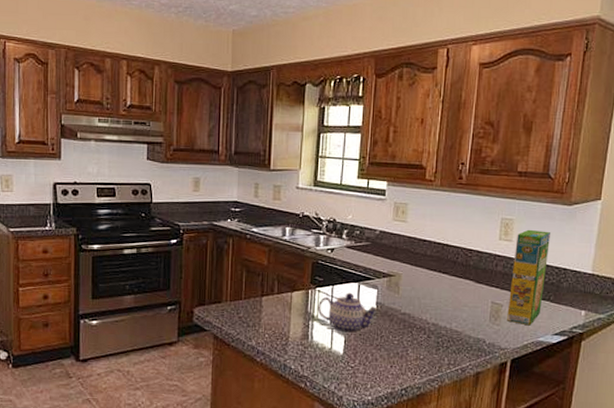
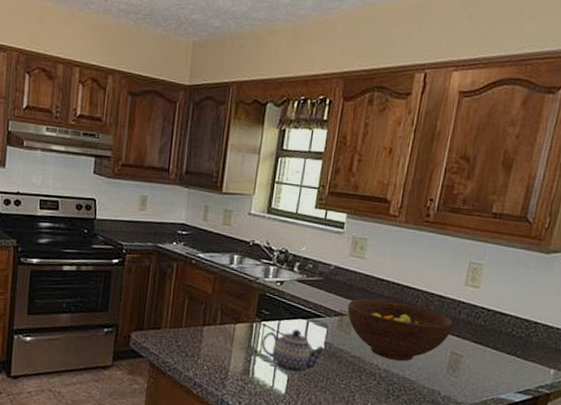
fruit bowl: none [394,259,491,314] -> present [347,299,453,362]
cereal box: present [507,229,550,326] -> none [466,276,523,381]

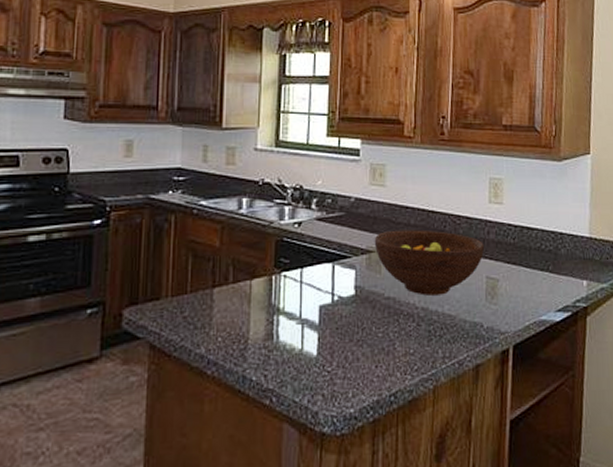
teapot: present [261,329,326,372] -> none [283,275,357,327]

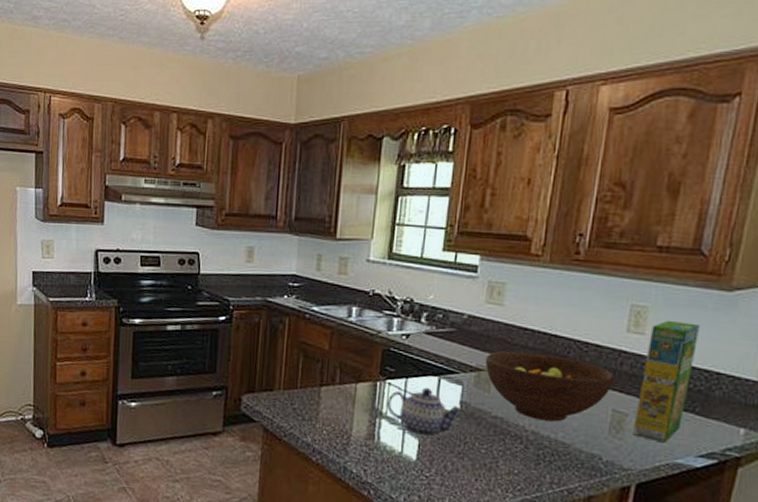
teapot: none [283,275,357,327] -> present [386,387,462,436]
cereal box: none [504,189,543,303] -> present [633,320,699,443]

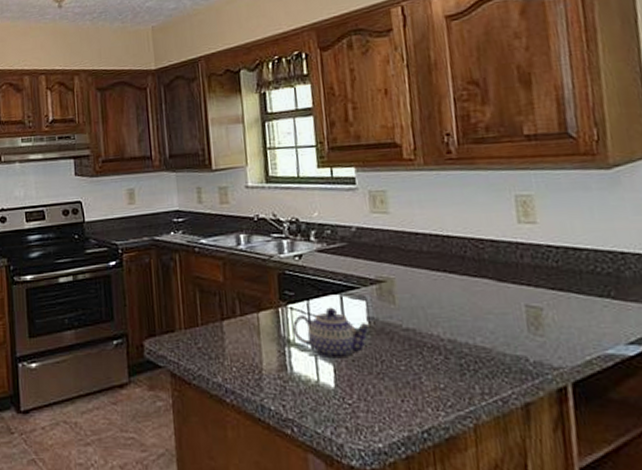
fruit bowl: present [485,351,614,422] -> none [382,256,519,327]
cereal box: present [633,320,699,443] -> none [542,205,601,334]

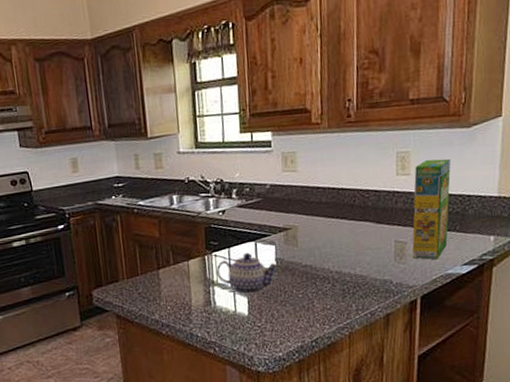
cereal box: none [542,205,601,334] -> present [412,158,451,260]

